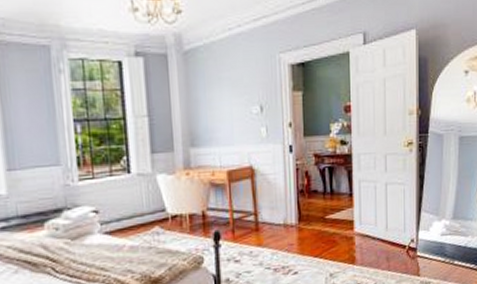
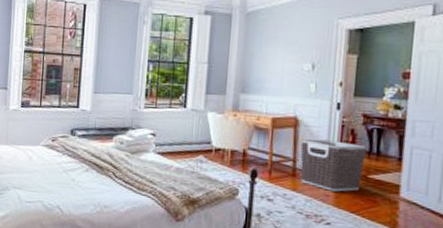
clothes hamper: none [260,186,322,239] -> present [300,139,367,192]

